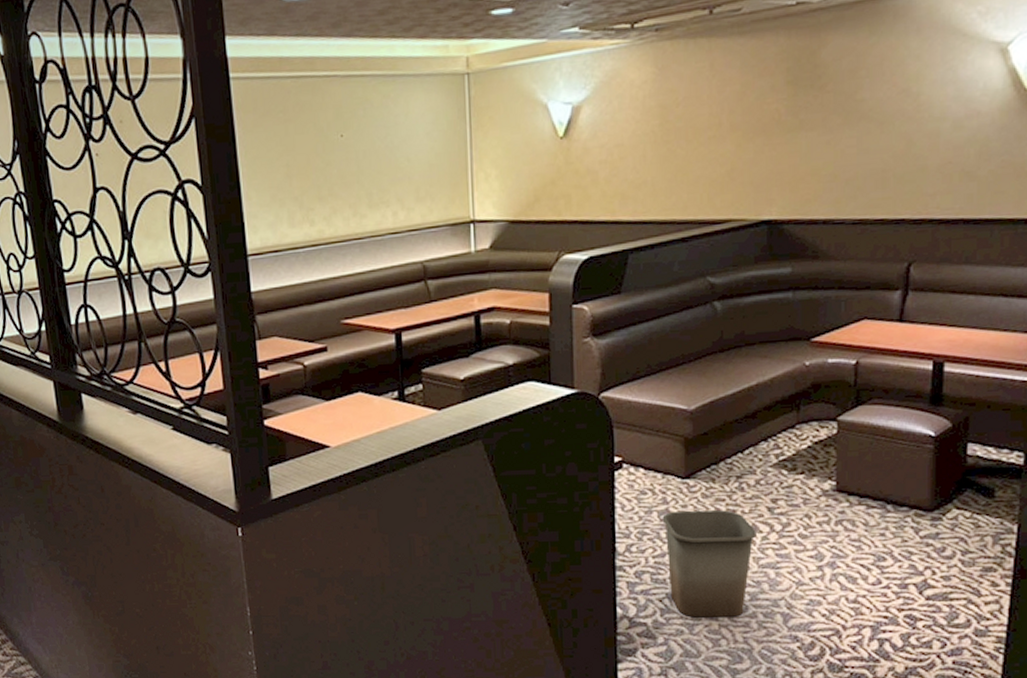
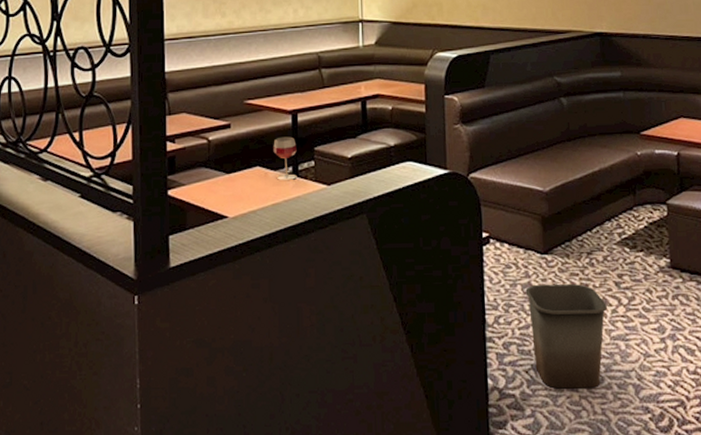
wineglass: none [375,358,404,407] -> present [273,136,297,181]

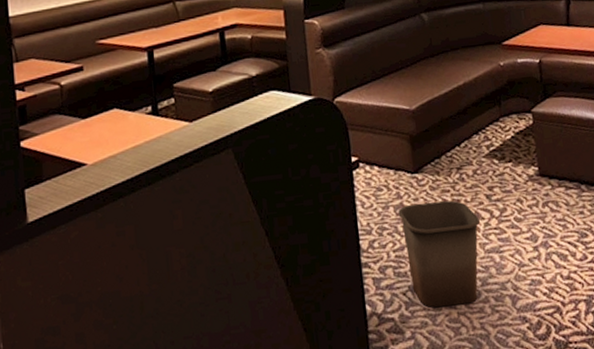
wineglass: present [273,136,297,181] -> none [130,74,158,122]

